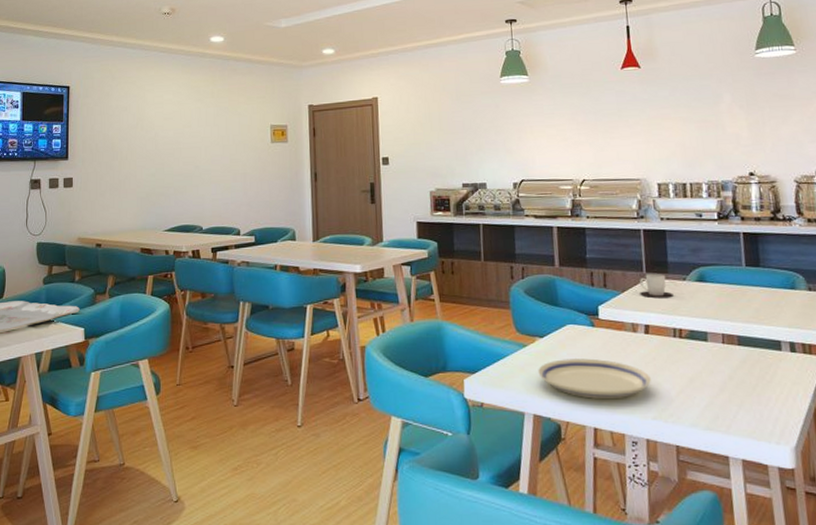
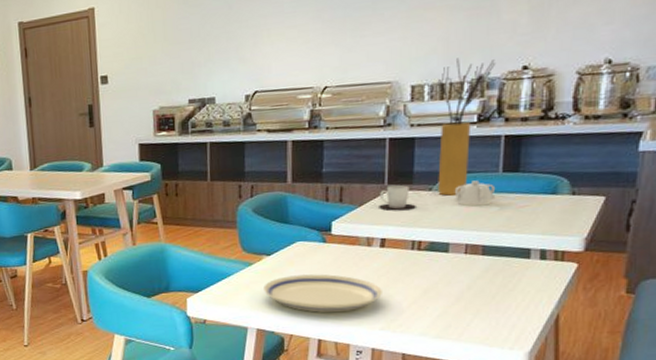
vase: none [679,162,726,286] -> present [437,58,495,196]
sugar bowl: none [705,273,743,297] -> present [454,180,496,207]

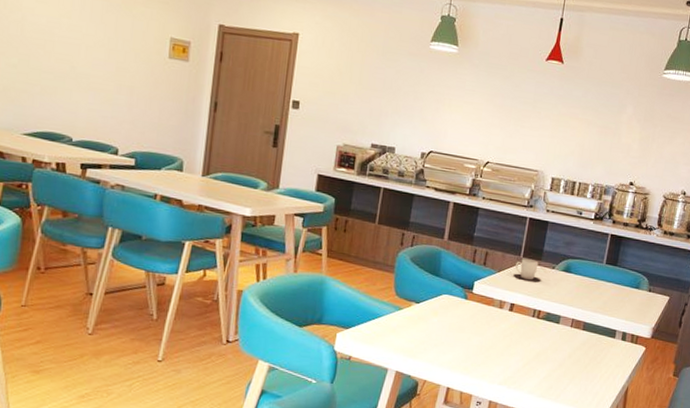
plate: present [263,274,382,313] -> none [408,324,505,365]
vase: present [437,58,495,196] -> none [559,164,612,276]
sugar bowl: present [454,180,496,207] -> none [569,266,600,289]

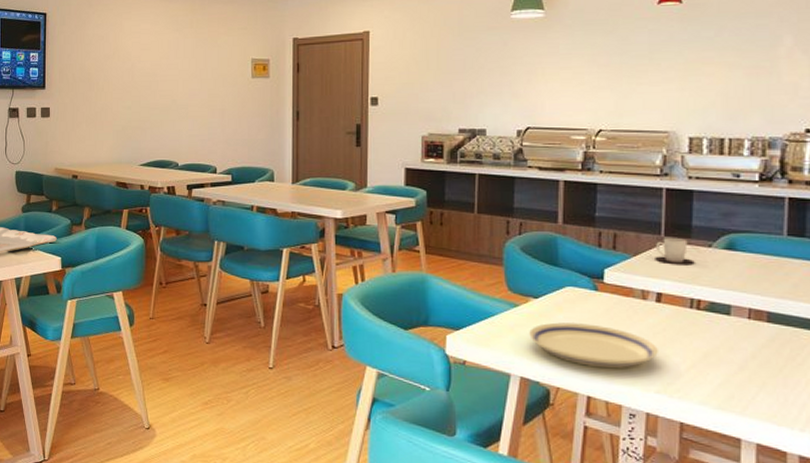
plate: none [408,324,505,365] -> present [529,322,658,369]

